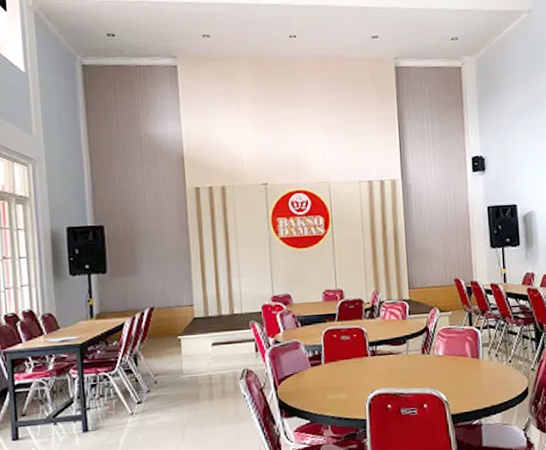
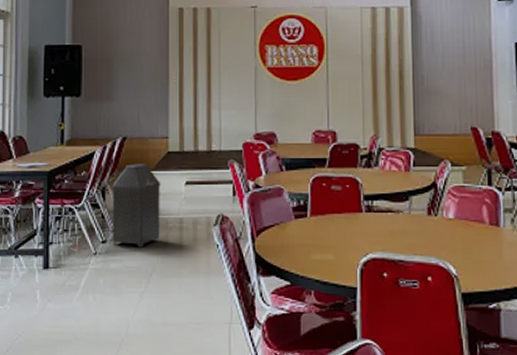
trash can: none [143,330,192,405] -> present [112,163,161,248]

